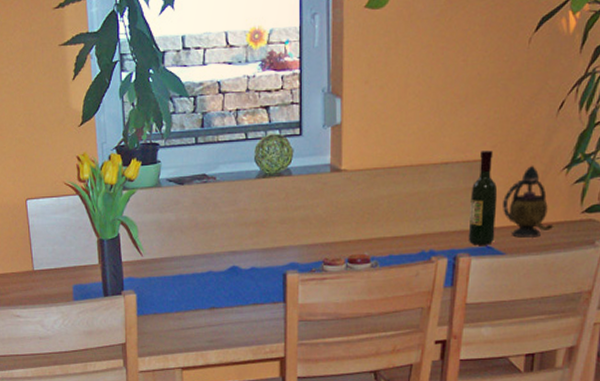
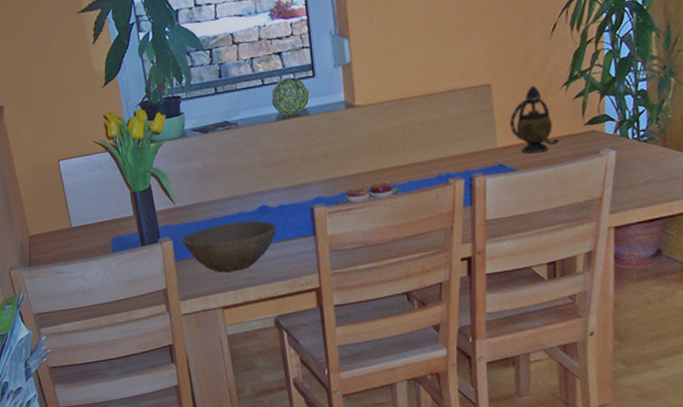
bowl: none [146,280,245,333] -> present [181,220,276,273]
wine bottle: present [468,150,498,245] -> none [479,75,506,165]

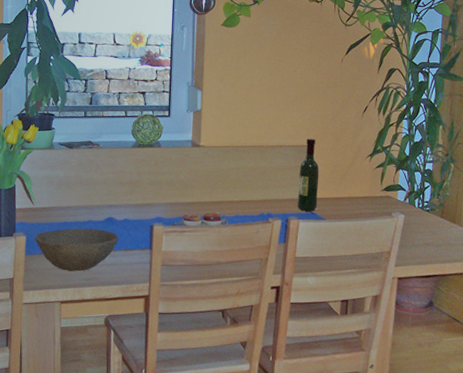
wine bottle: none [479,75,506,165] -> present [297,139,319,211]
teapot: present [510,85,560,154] -> none [323,152,362,208]

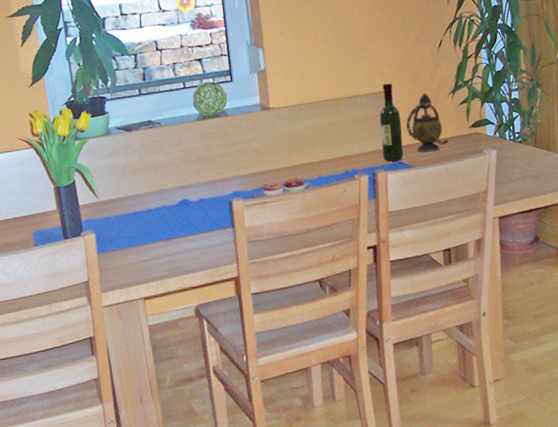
bowl: present [34,227,119,272] -> none [104,213,197,265]
teapot: none [323,152,362,208] -> present [406,92,450,153]

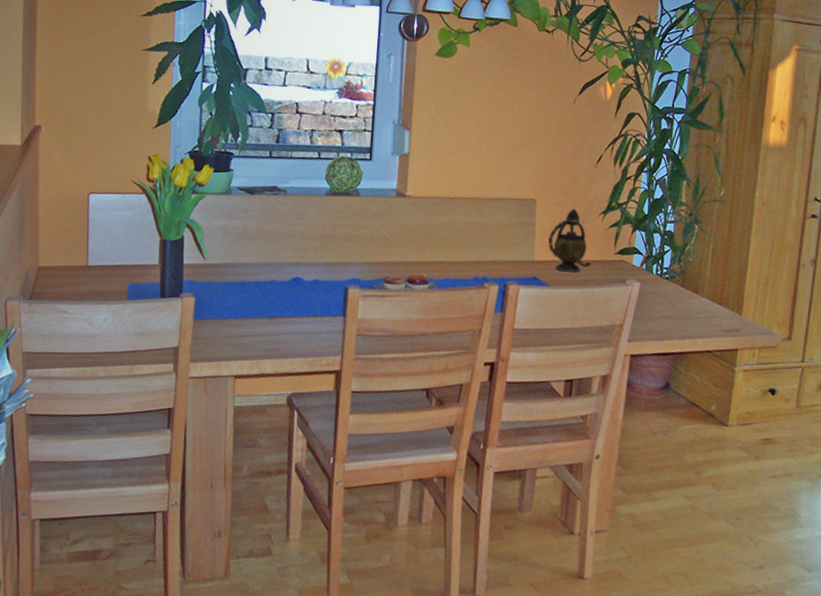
wine bottle: present [379,83,404,162] -> none [517,191,545,276]

